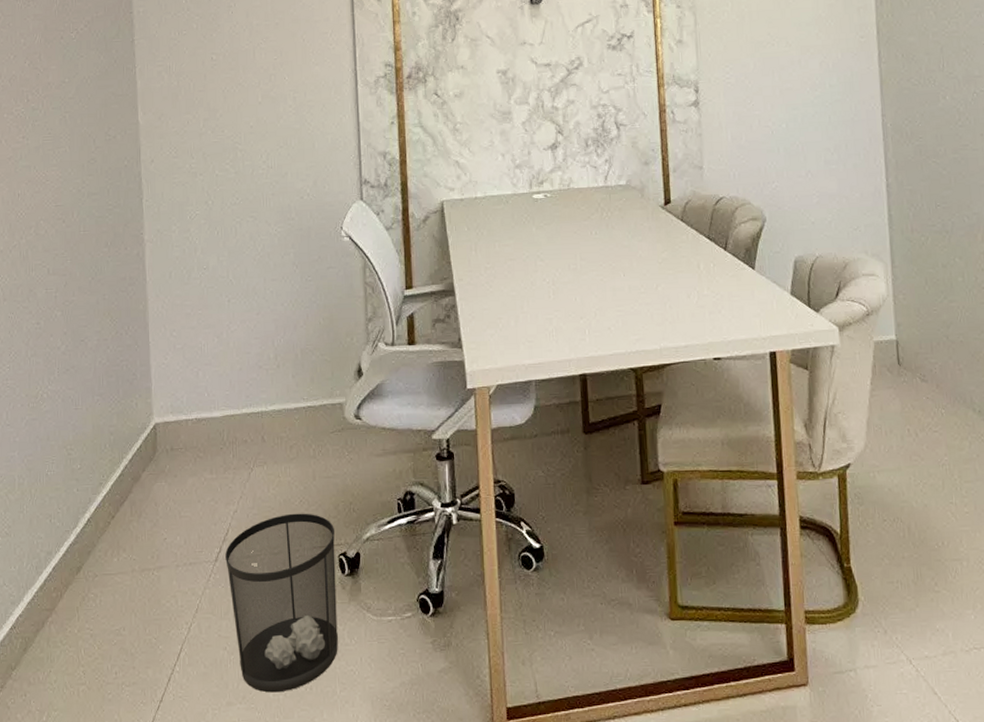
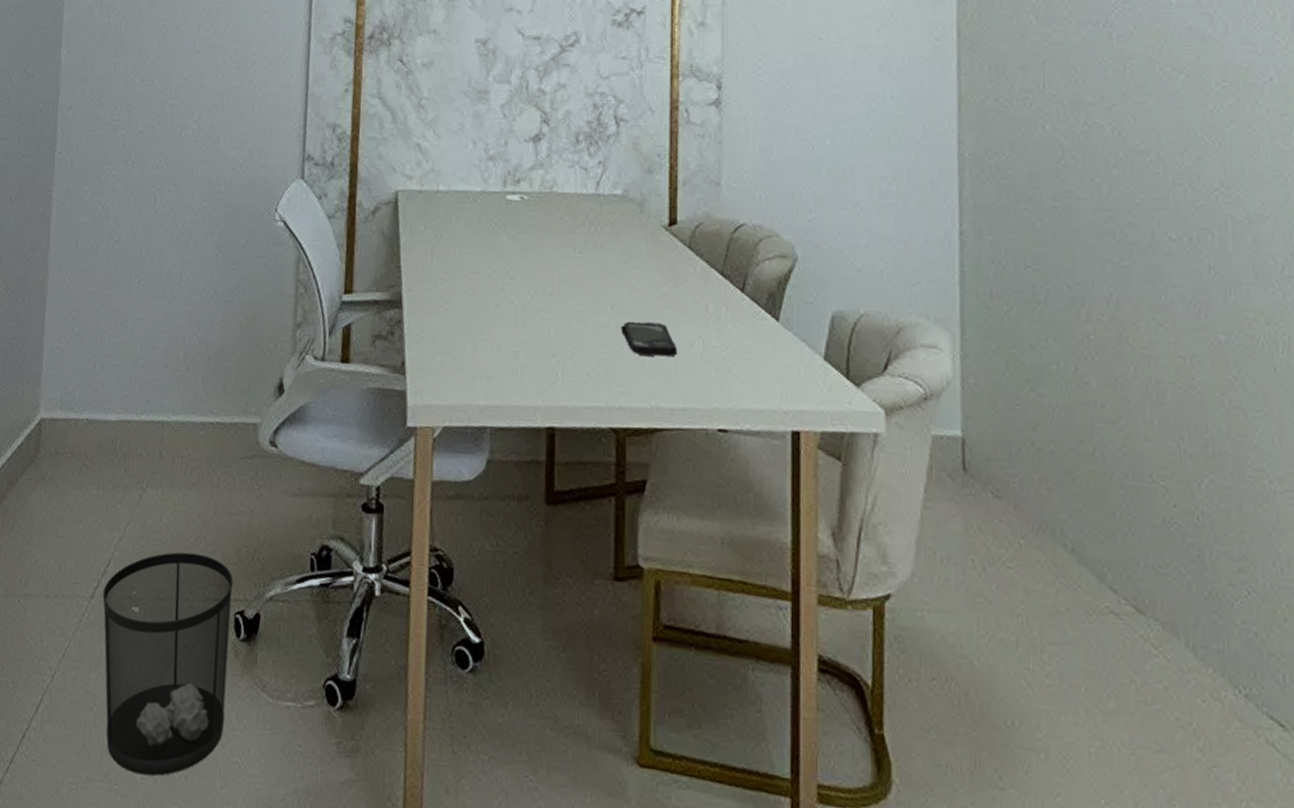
phone: none [633,282,678,309] -> present [621,321,678,357]

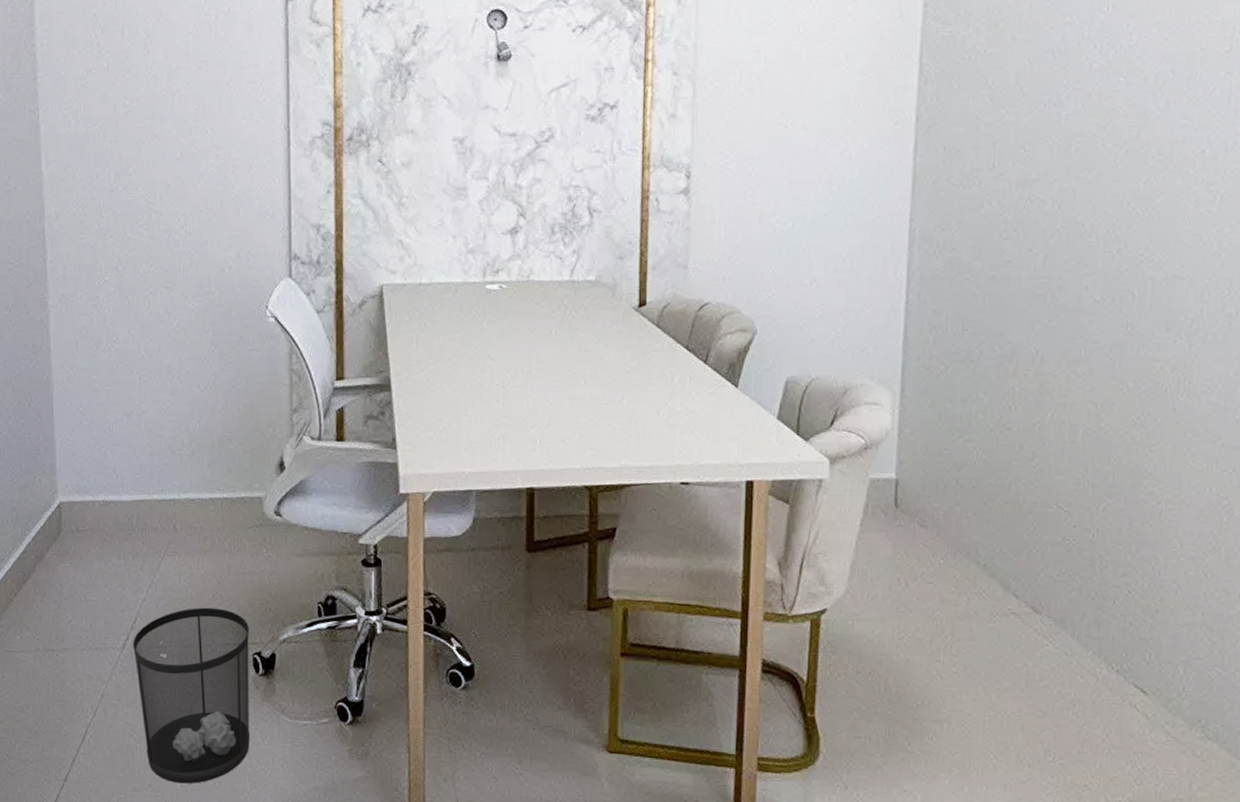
phone: present [621,321,678,357] -> none [594,393,645,423]

